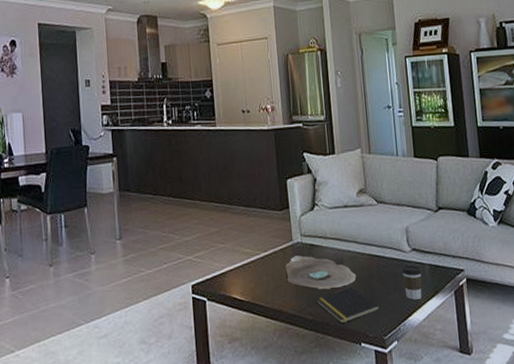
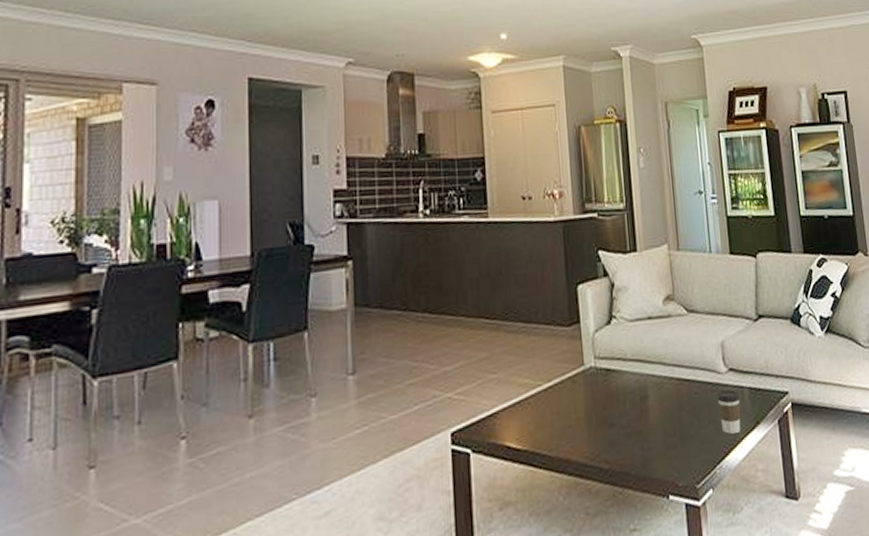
decorative bowl: present [285,255,356,290] -> none [575,384,663,428]
notepad: present [316,286,381,324] -> none [613,421,693,472]

